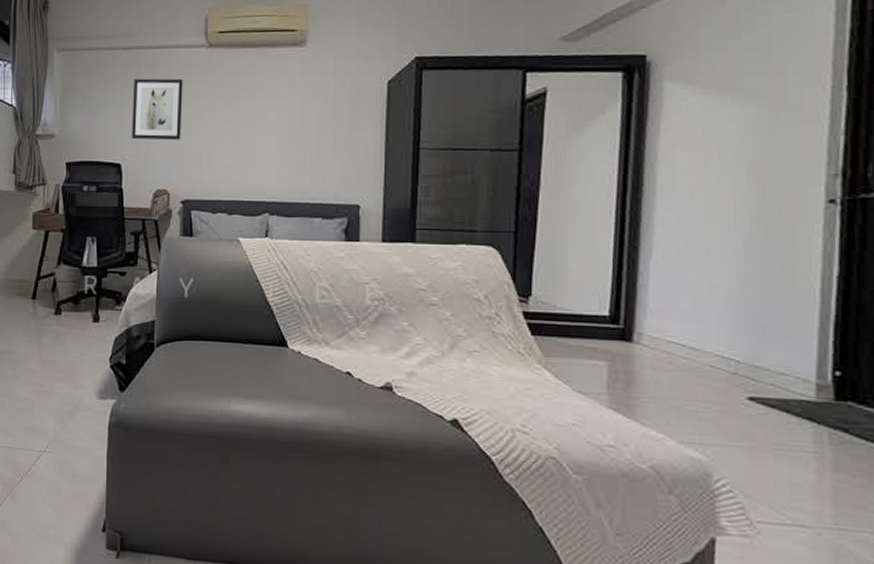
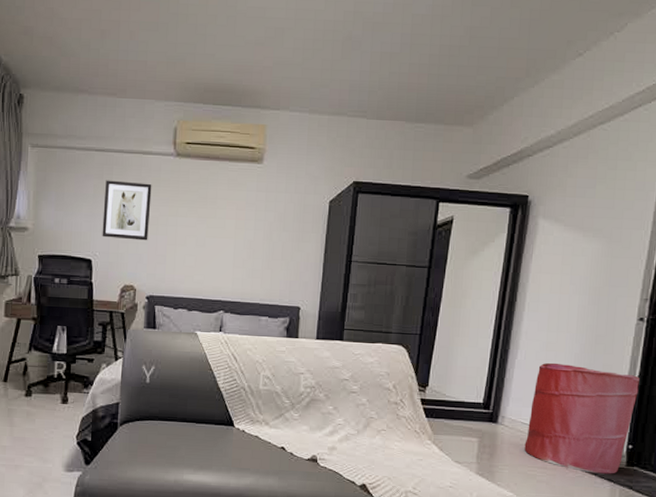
laundry hamper: none [675,262,841,411] -> present [524,362,639,474]

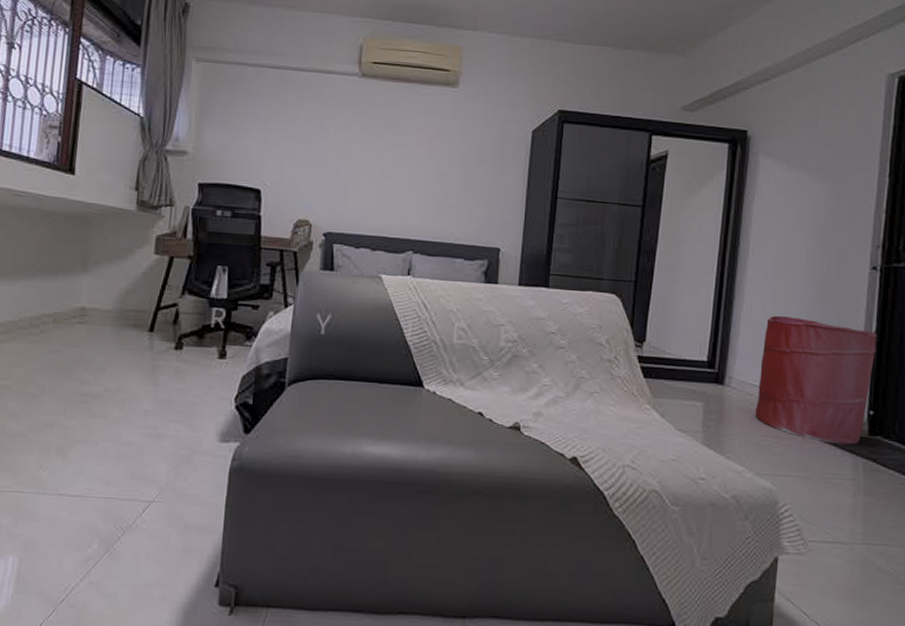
wall art: present [102,180,152,241] -> none [274,100,333,170]

